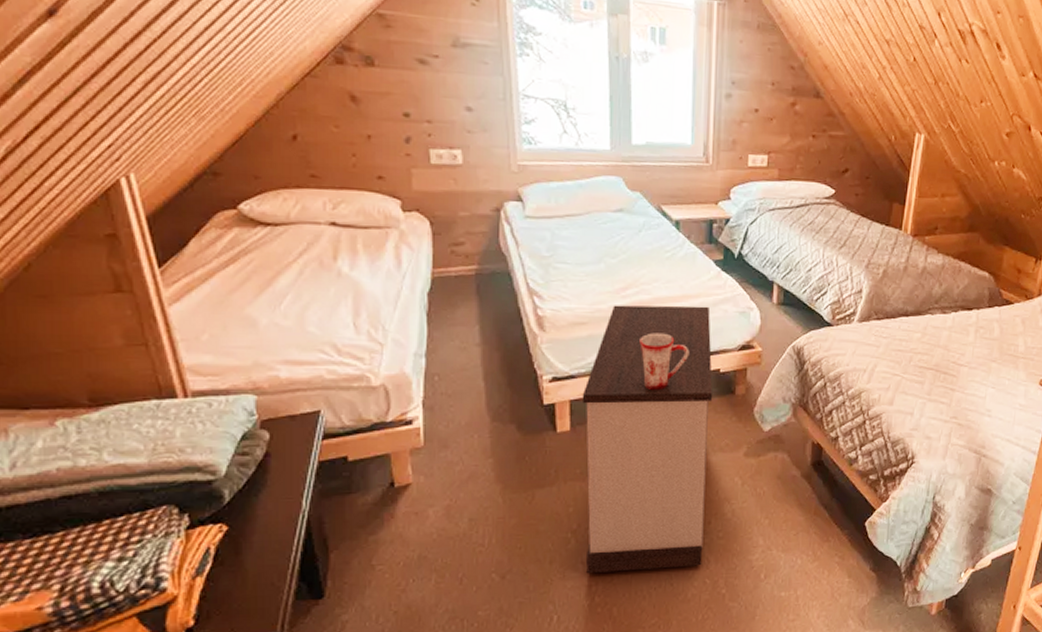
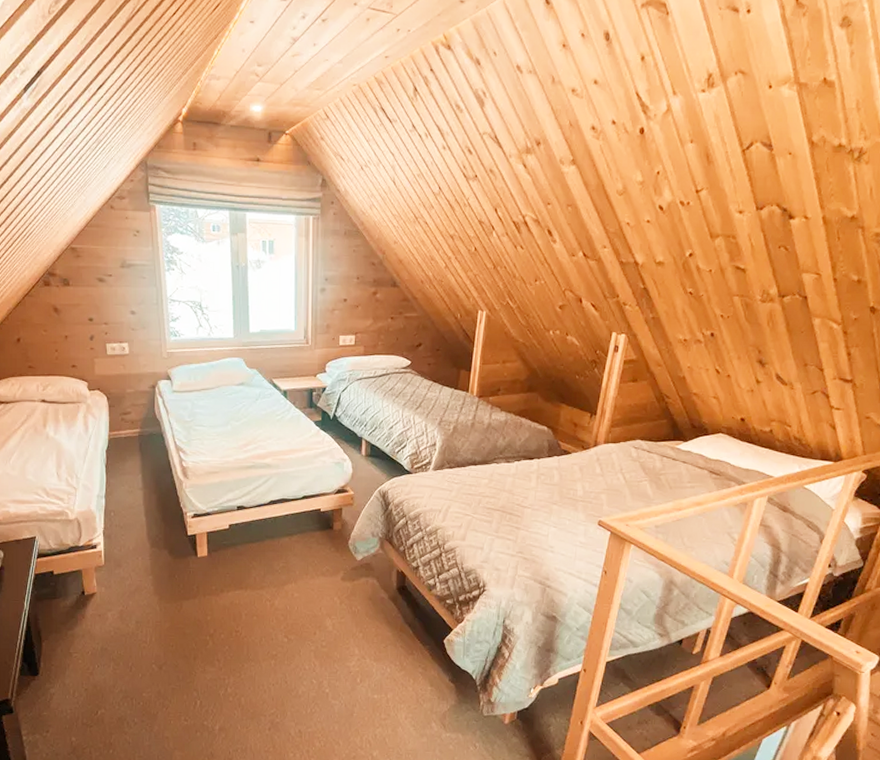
nightstand: present [582,305,713,574] -> none [215,458,315,670]
mug: present [639,333,690,391] -> none [258,479,296,526]

